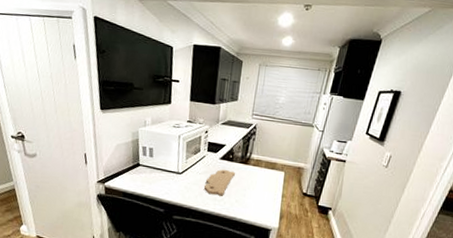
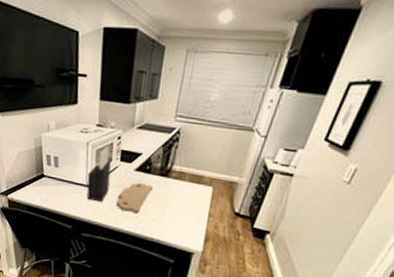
knife block: none [178,139,200,188] -> present [86,147,112,203]

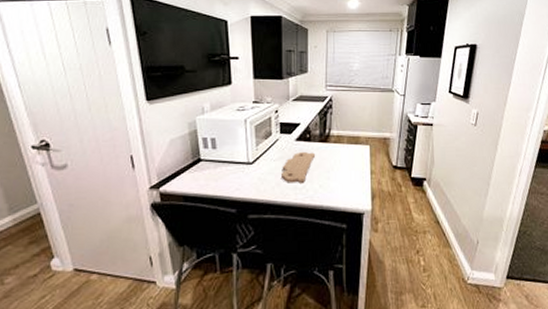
knife block: present [86,147,112,203] -> none [248,121,272,178]

